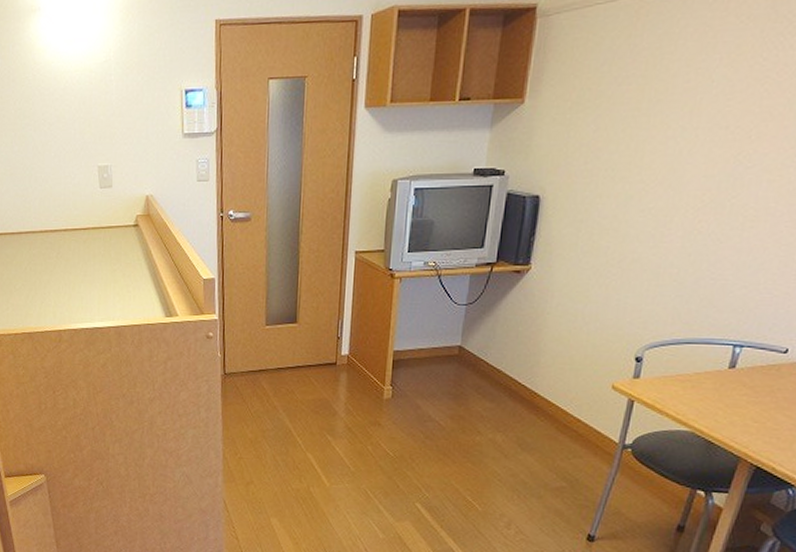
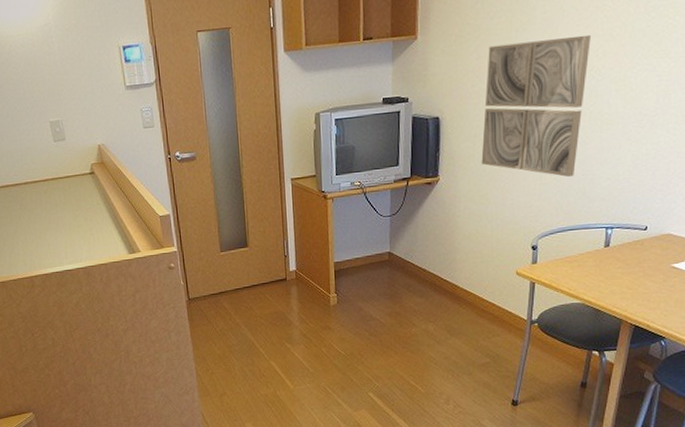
wall art: none [585,111,744,281] -> present [481,34,591,178]

